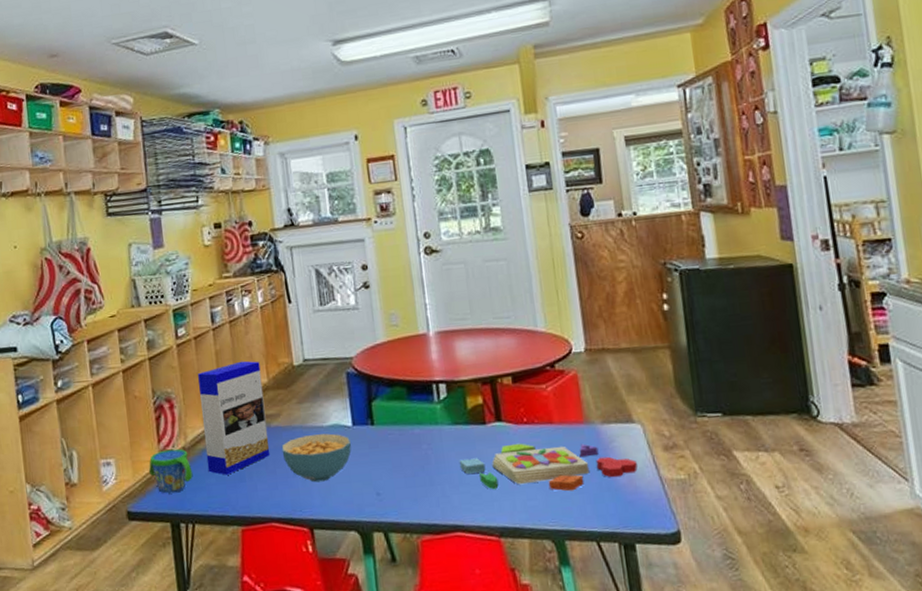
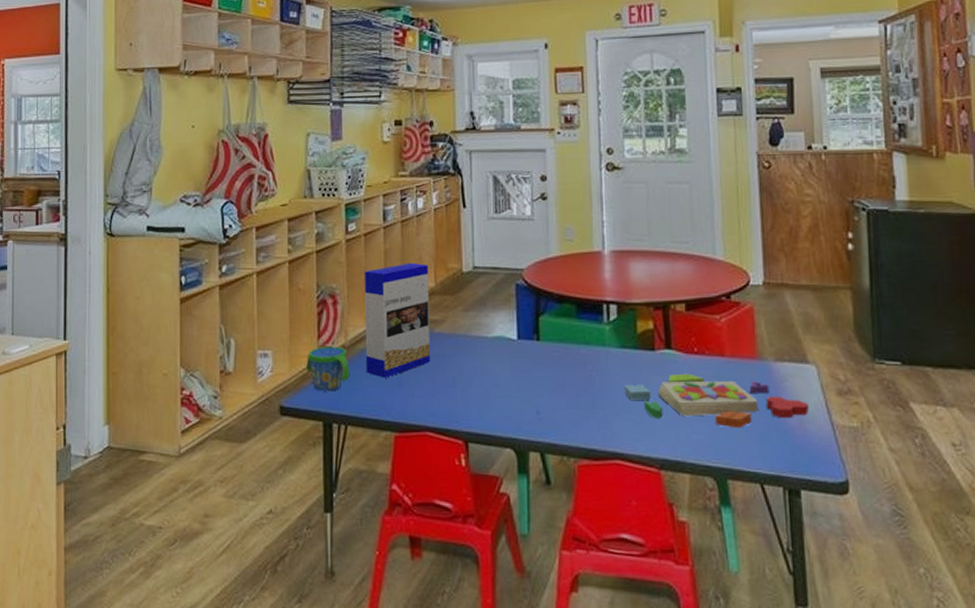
cereal bowl: present [281,433,352,483] -> none [443,345,515,394]

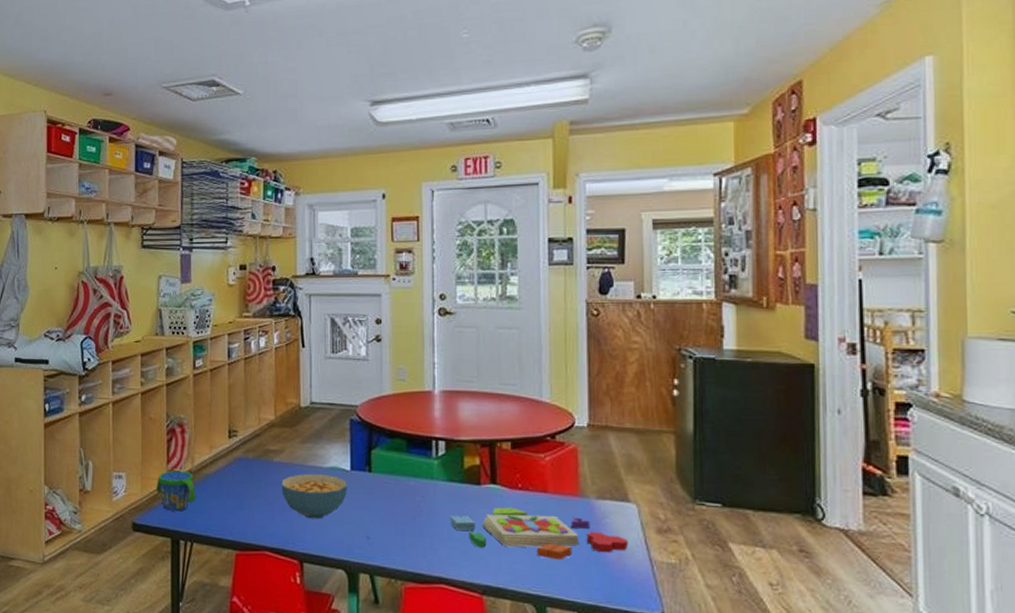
cereal box: present [364,262,431,378] -> none [209,397,270,501]
cereal bowl: none [443,345,515,394] -> present [281,474,348,519]

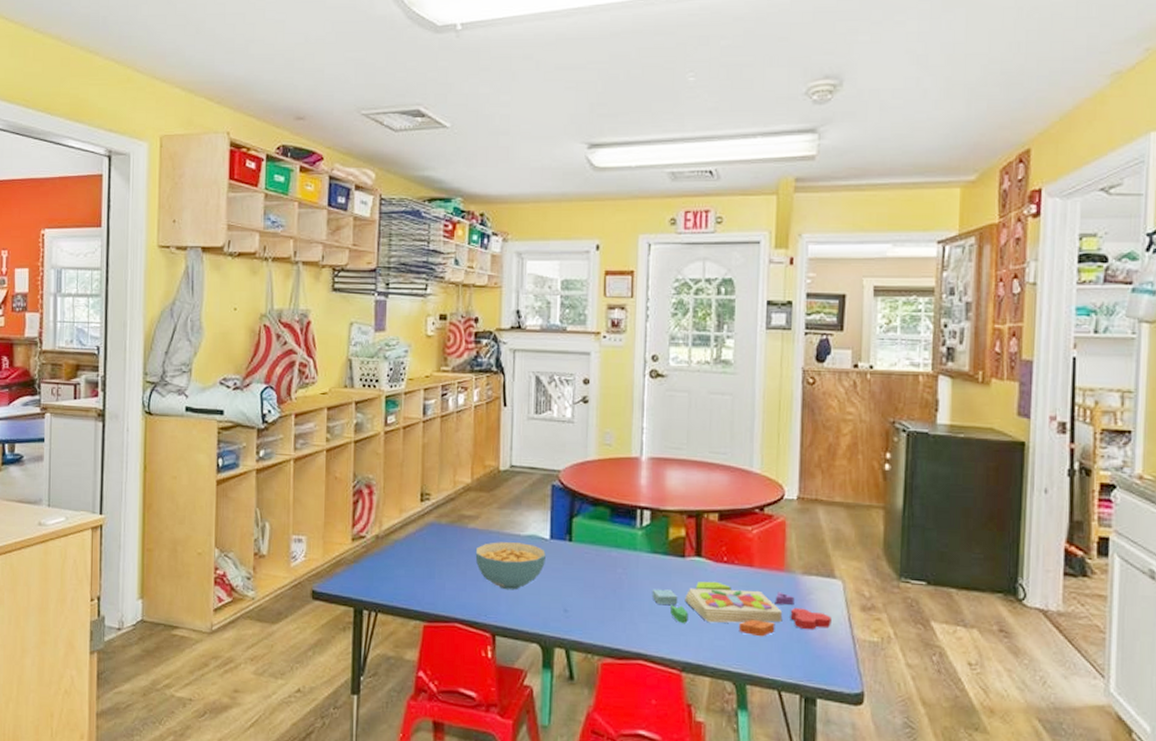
snack cup: present [157,470,196,512] -> none [340,535,383,579]

